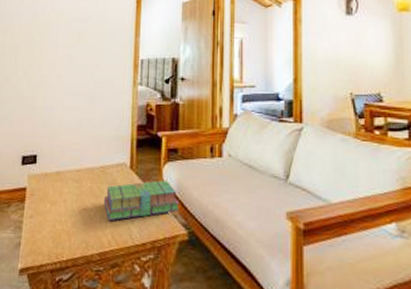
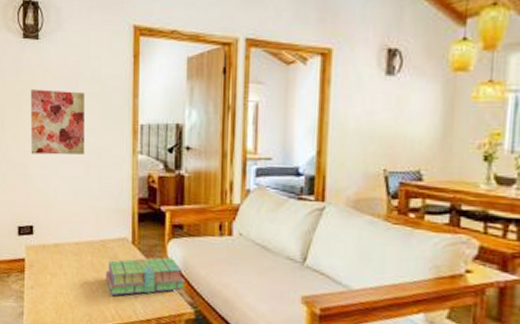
wall art: none [40,31,92,88] -> present [31,89,85,155]

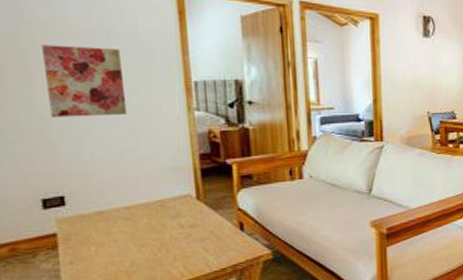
stack of books: present [105,257,185,296] -> none [167,207,260,254]

